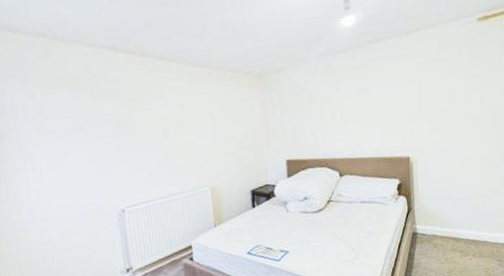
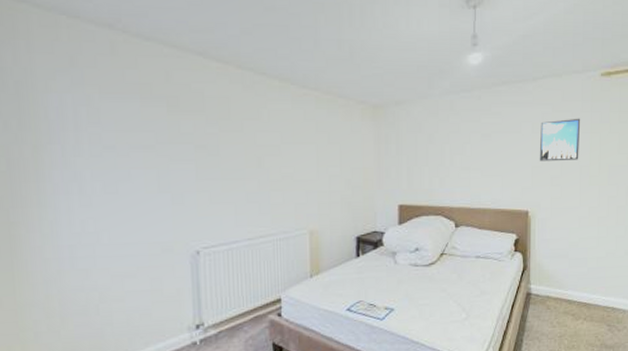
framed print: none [417,64,459,110] -> present [539,118,581,162]

